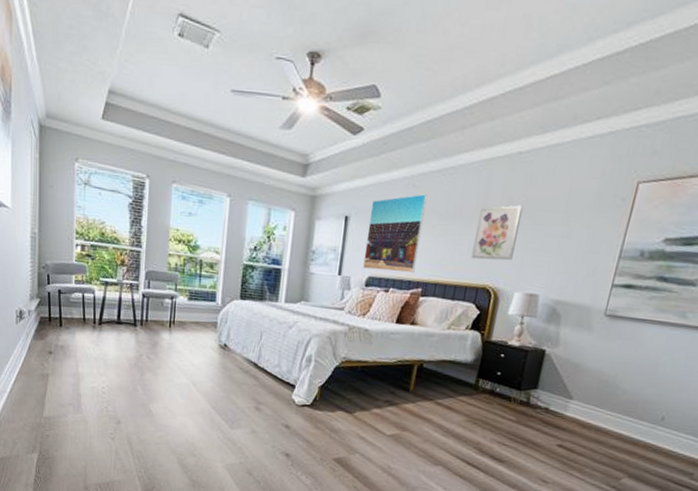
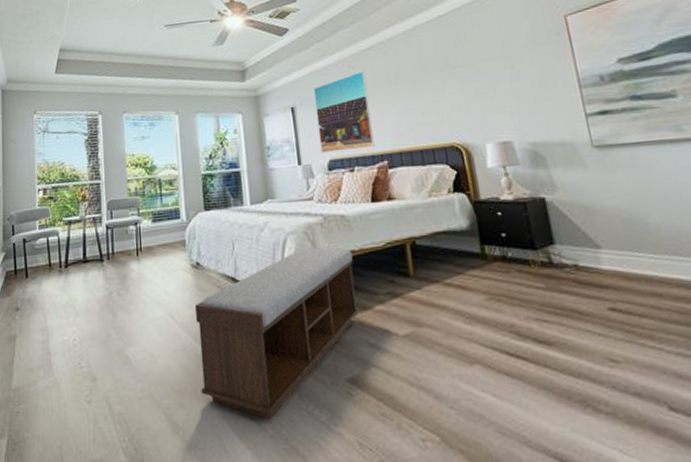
bench: none [211,350,366,476] -> present [194,247,360,420]
wall art: present [471,205,524,261] -> none [420,60,470,120]

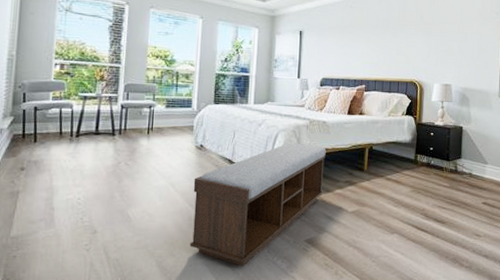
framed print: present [313,71,375,153] -> none [317,13,362,73]

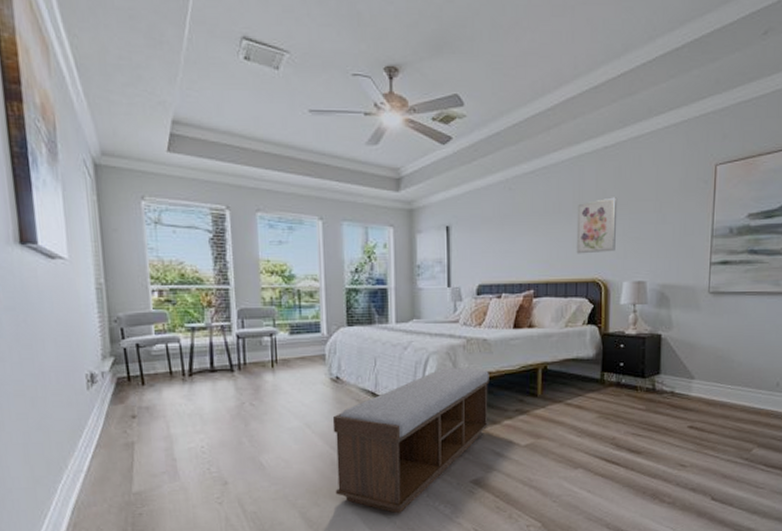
wall art: none [399,19,432,60] -> present [576,197,618,254]

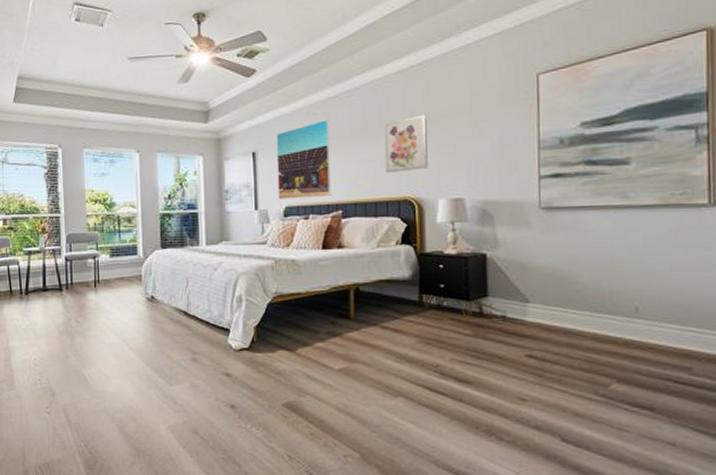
bench: present [332,367,490,514] -> none [148,287,301,434]
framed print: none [471,196,525,277] -> present [276,119,331,200]

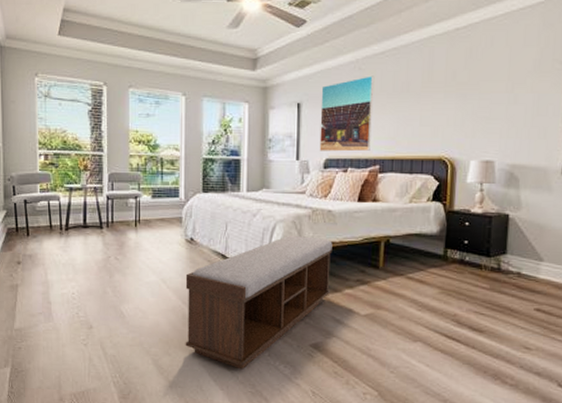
bench: none [148,287,301,434] -> present [185,235,333,370]
wall art: present [384,114,428,173] -> none [423,77,468,132]

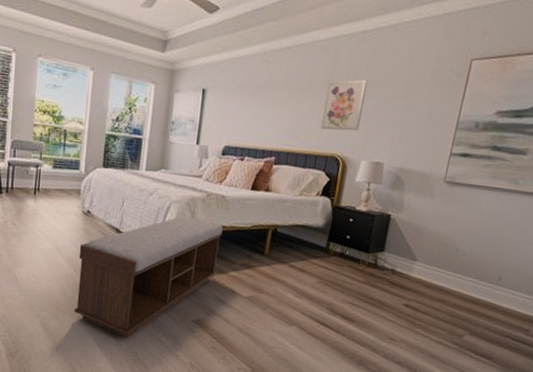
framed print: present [319,76,375,152] -> none [219,69,280,142]
wall art: none [423,77,468,132] -> present [320,79,368,131]

